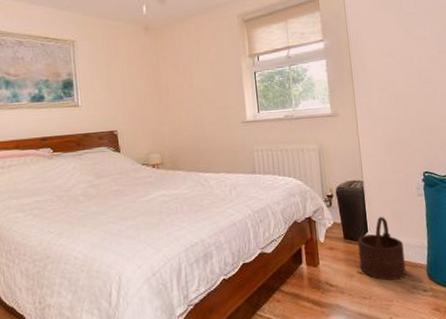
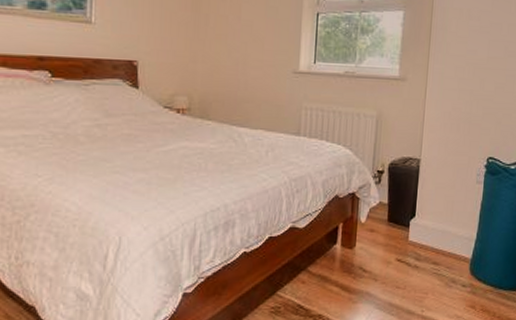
wooden bucket: present [357,216,406,281] -> none [399,200,451,272]

